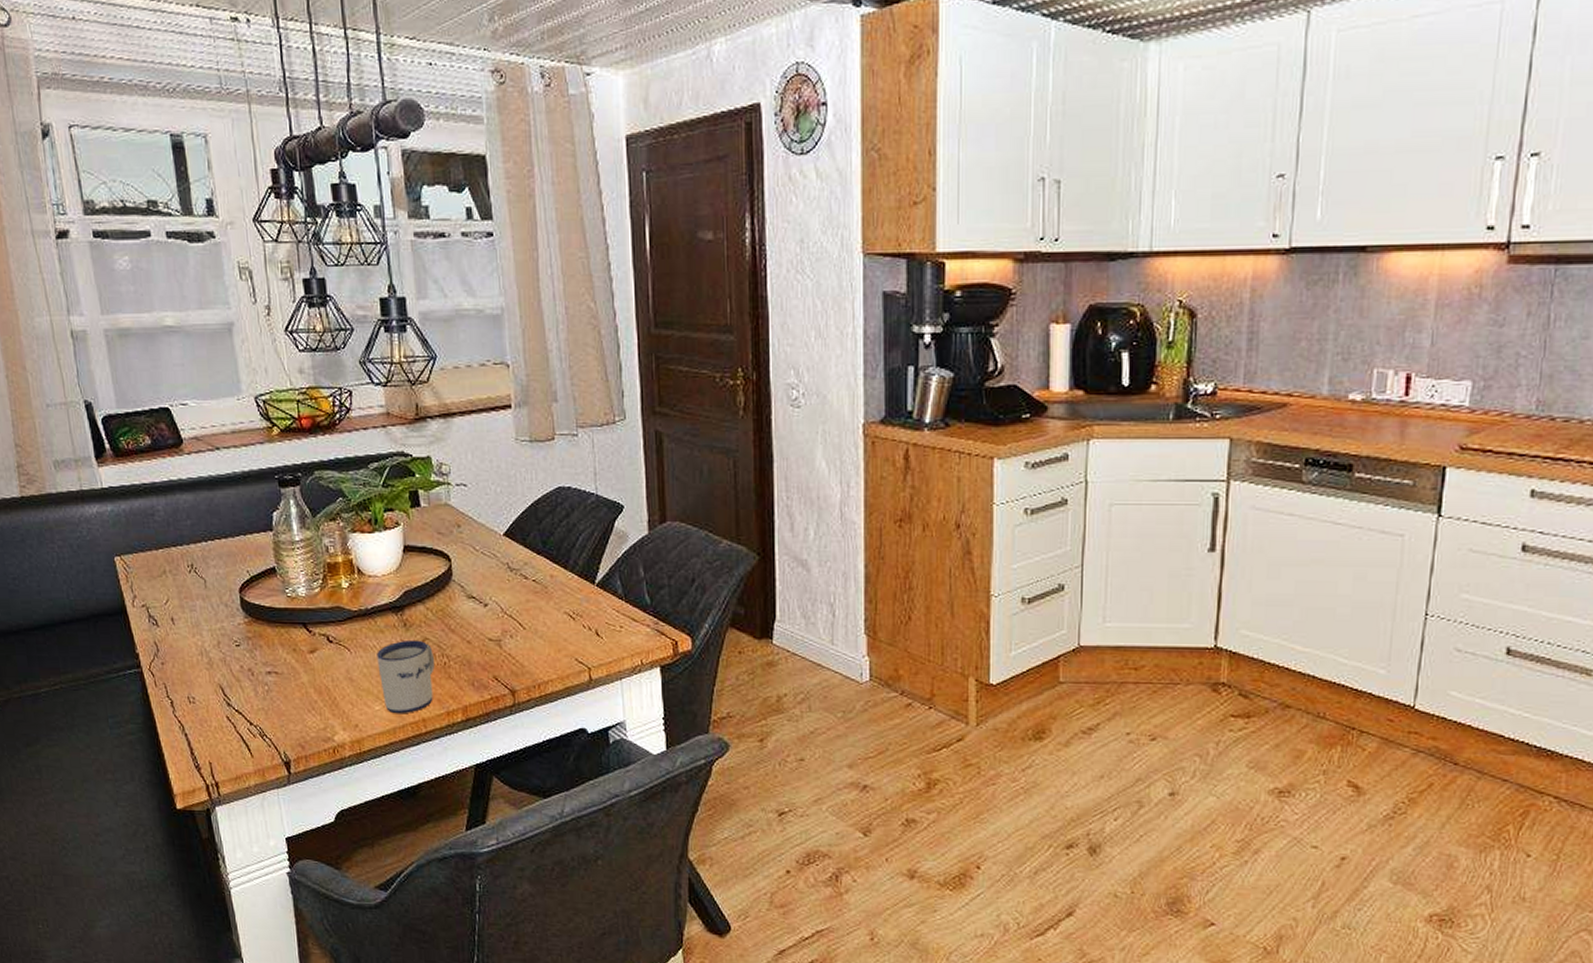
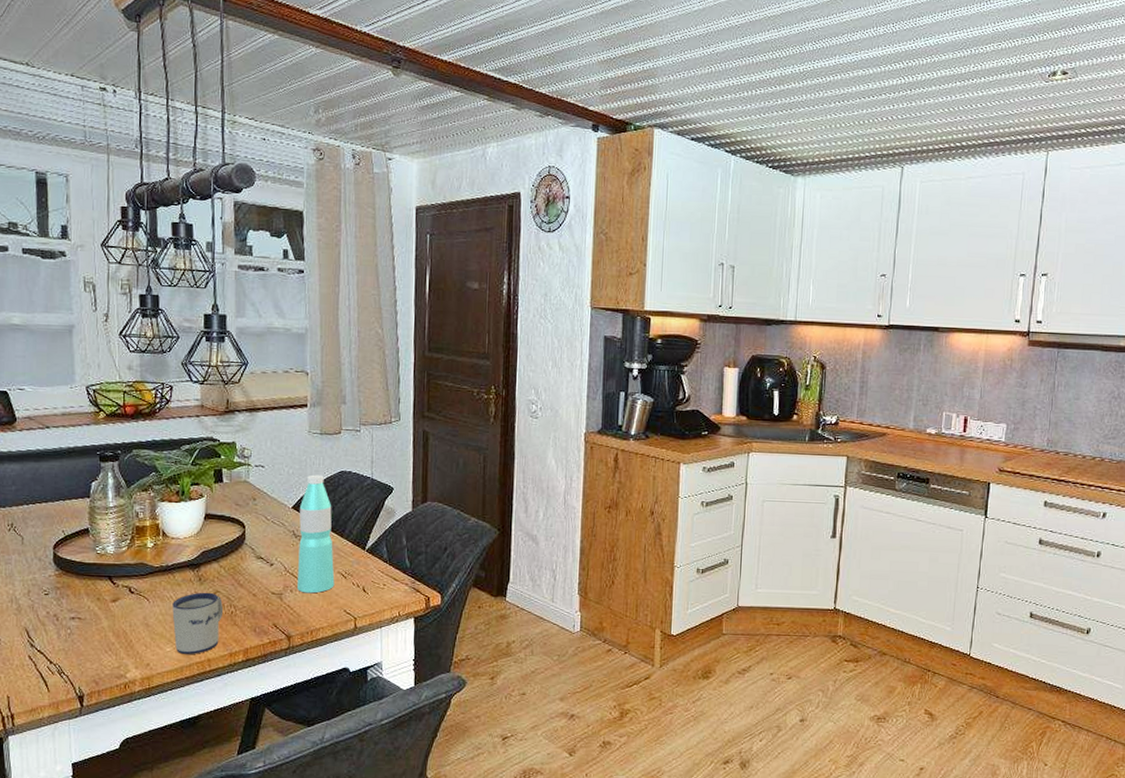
water bottle: none [513,493,562,639] -> present [297,474,335,594]

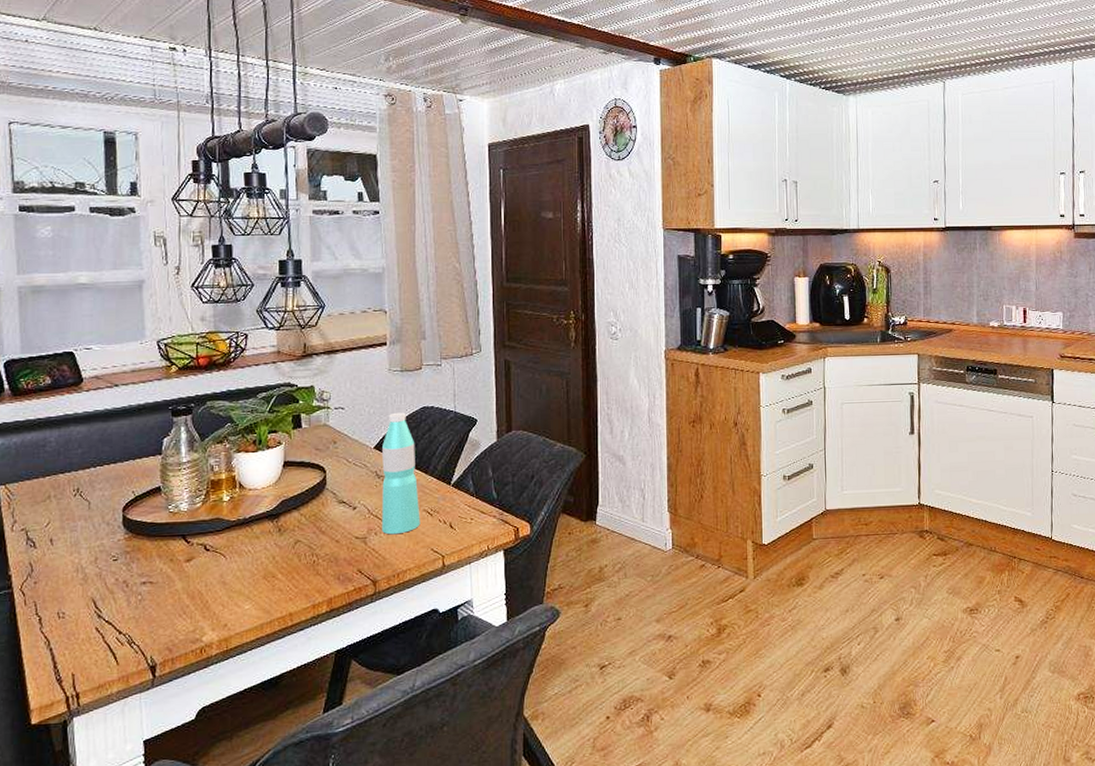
mug: present [172,592,223,655] -> none [251,542,304,611]

